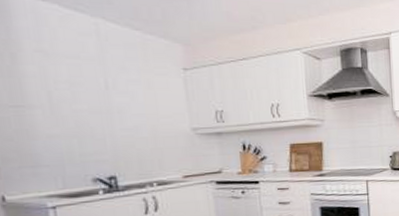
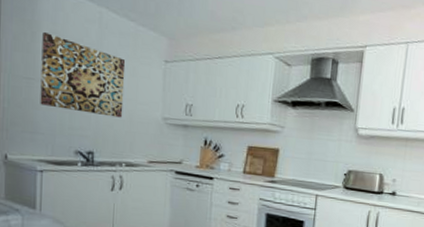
wall art: none [25,51,144,136] -> present [40,31,126,118]

